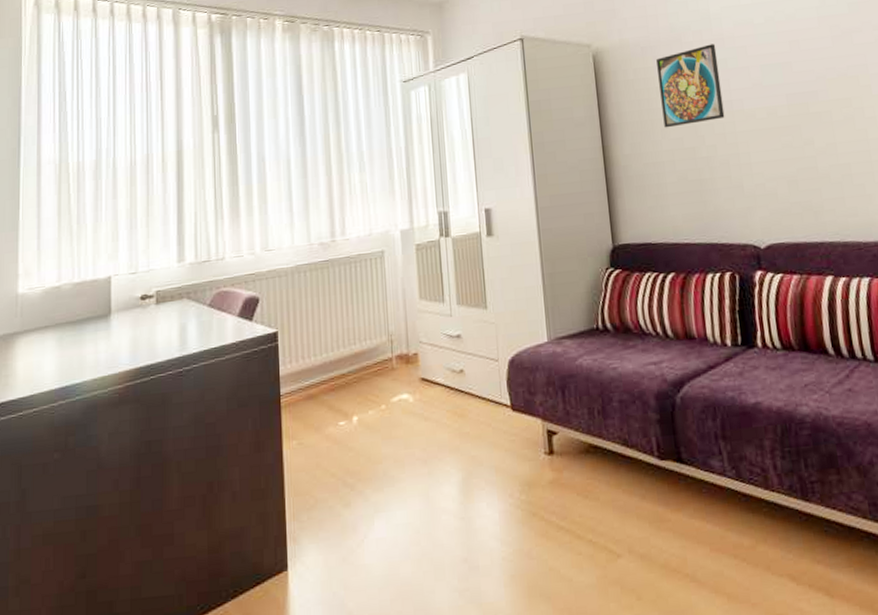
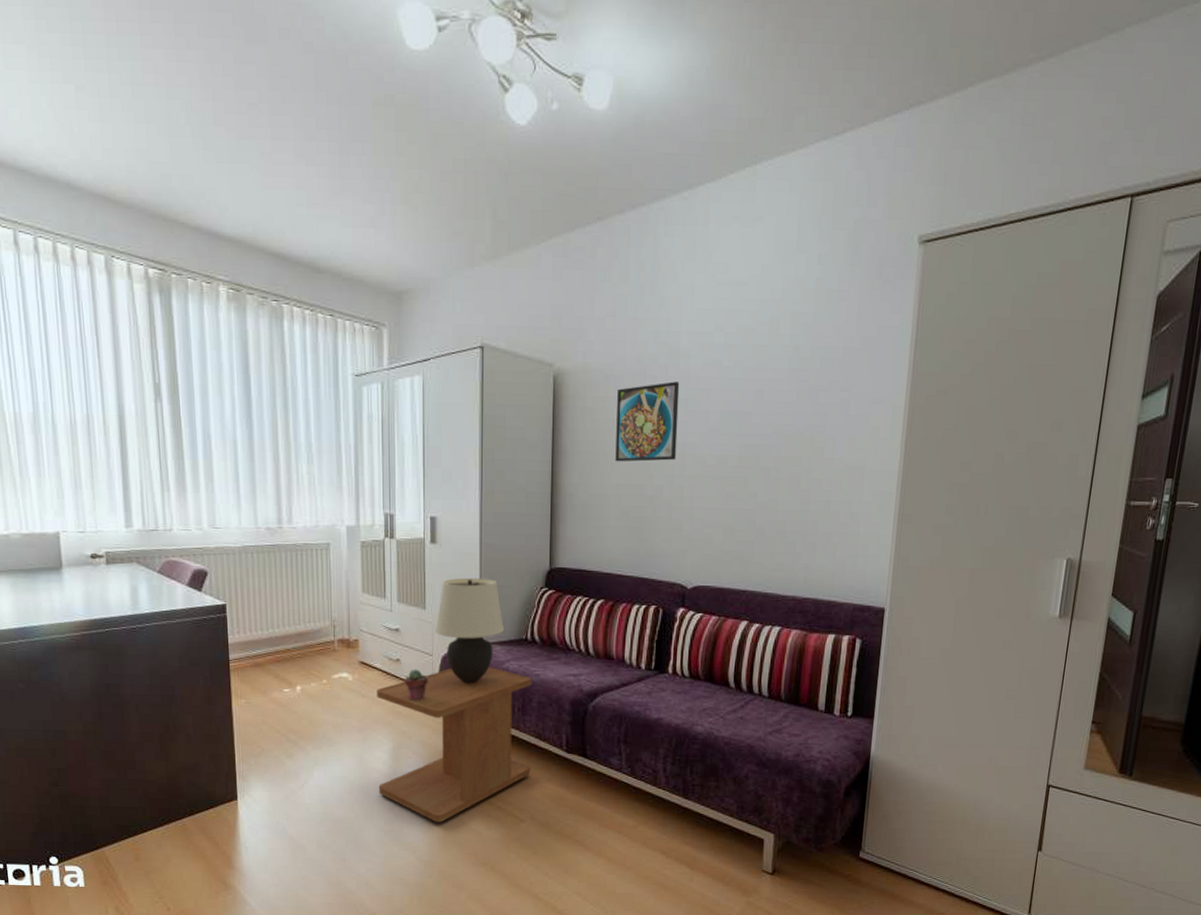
side table: none [440,366,621,571] -> present [377,667,532,822]
potted succulent: none [470,379,496,417] -> present [404,669,428,701]
table lamp: none [499,266,573,389] -> present [436,577,505,684]

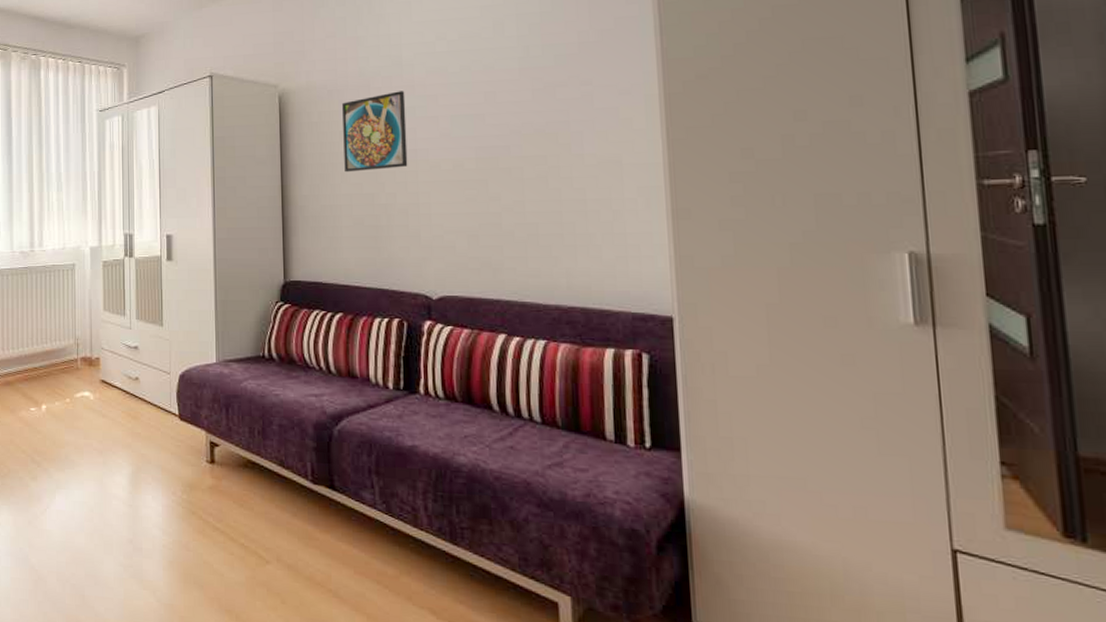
side table: present [377,667,532,822] -> none [117,386,274,559]
potted succulent: present [404,669,428,701] -> none [143,388,166,422]
table lamp: present [436,577,505,684] -> none [173,293,241,404]

